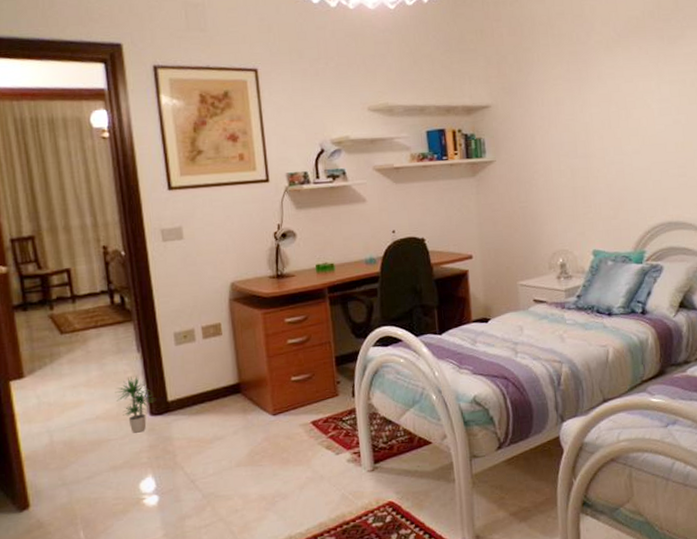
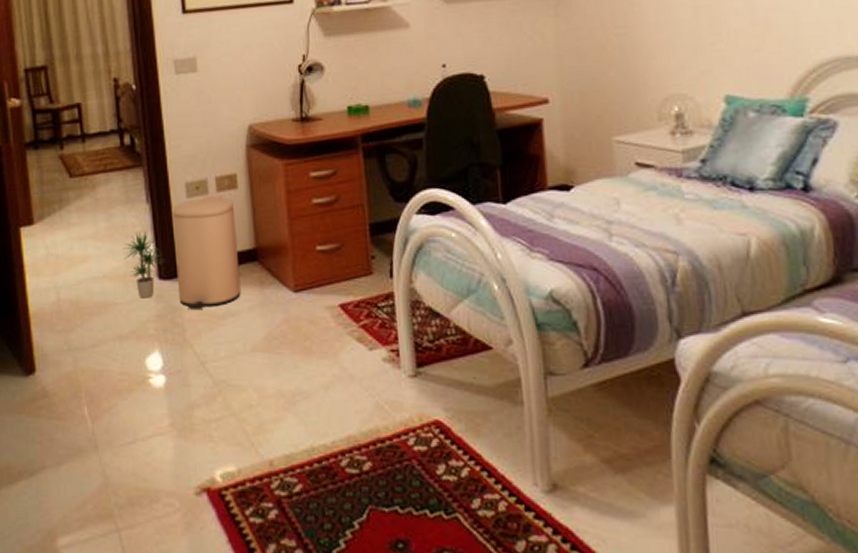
pedal bin: none [161,342,226,438] -> present [171,196,241,309]

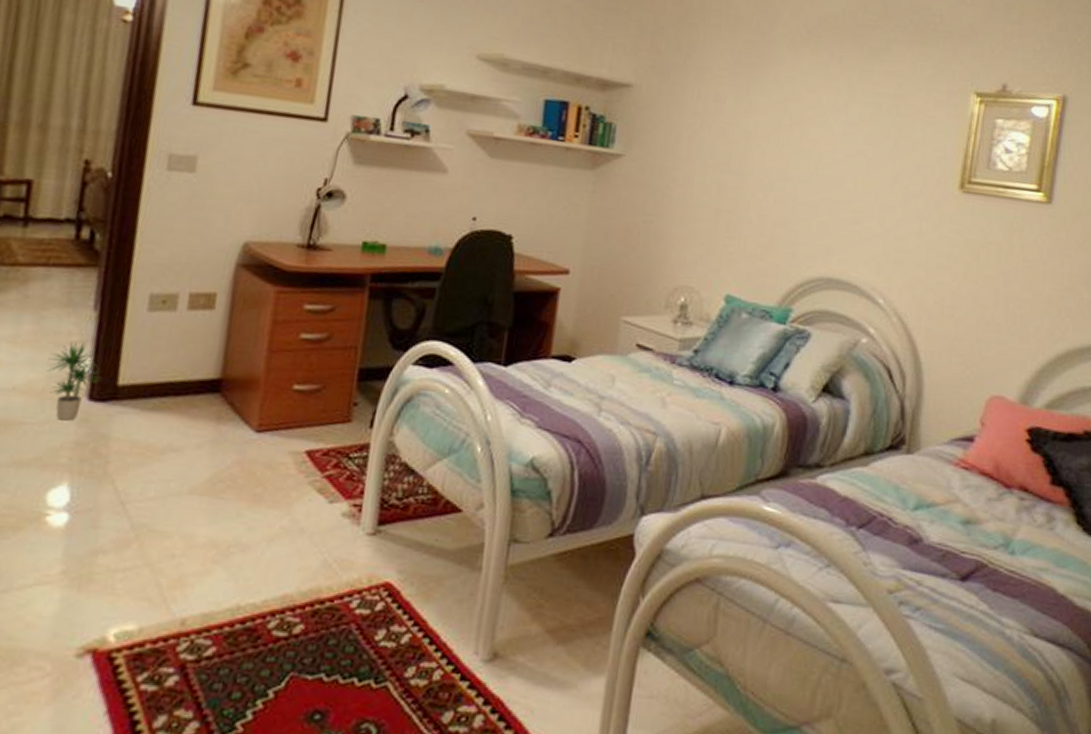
pedal bin: present [171,196,241,309] -> none [110,312,206,440]

